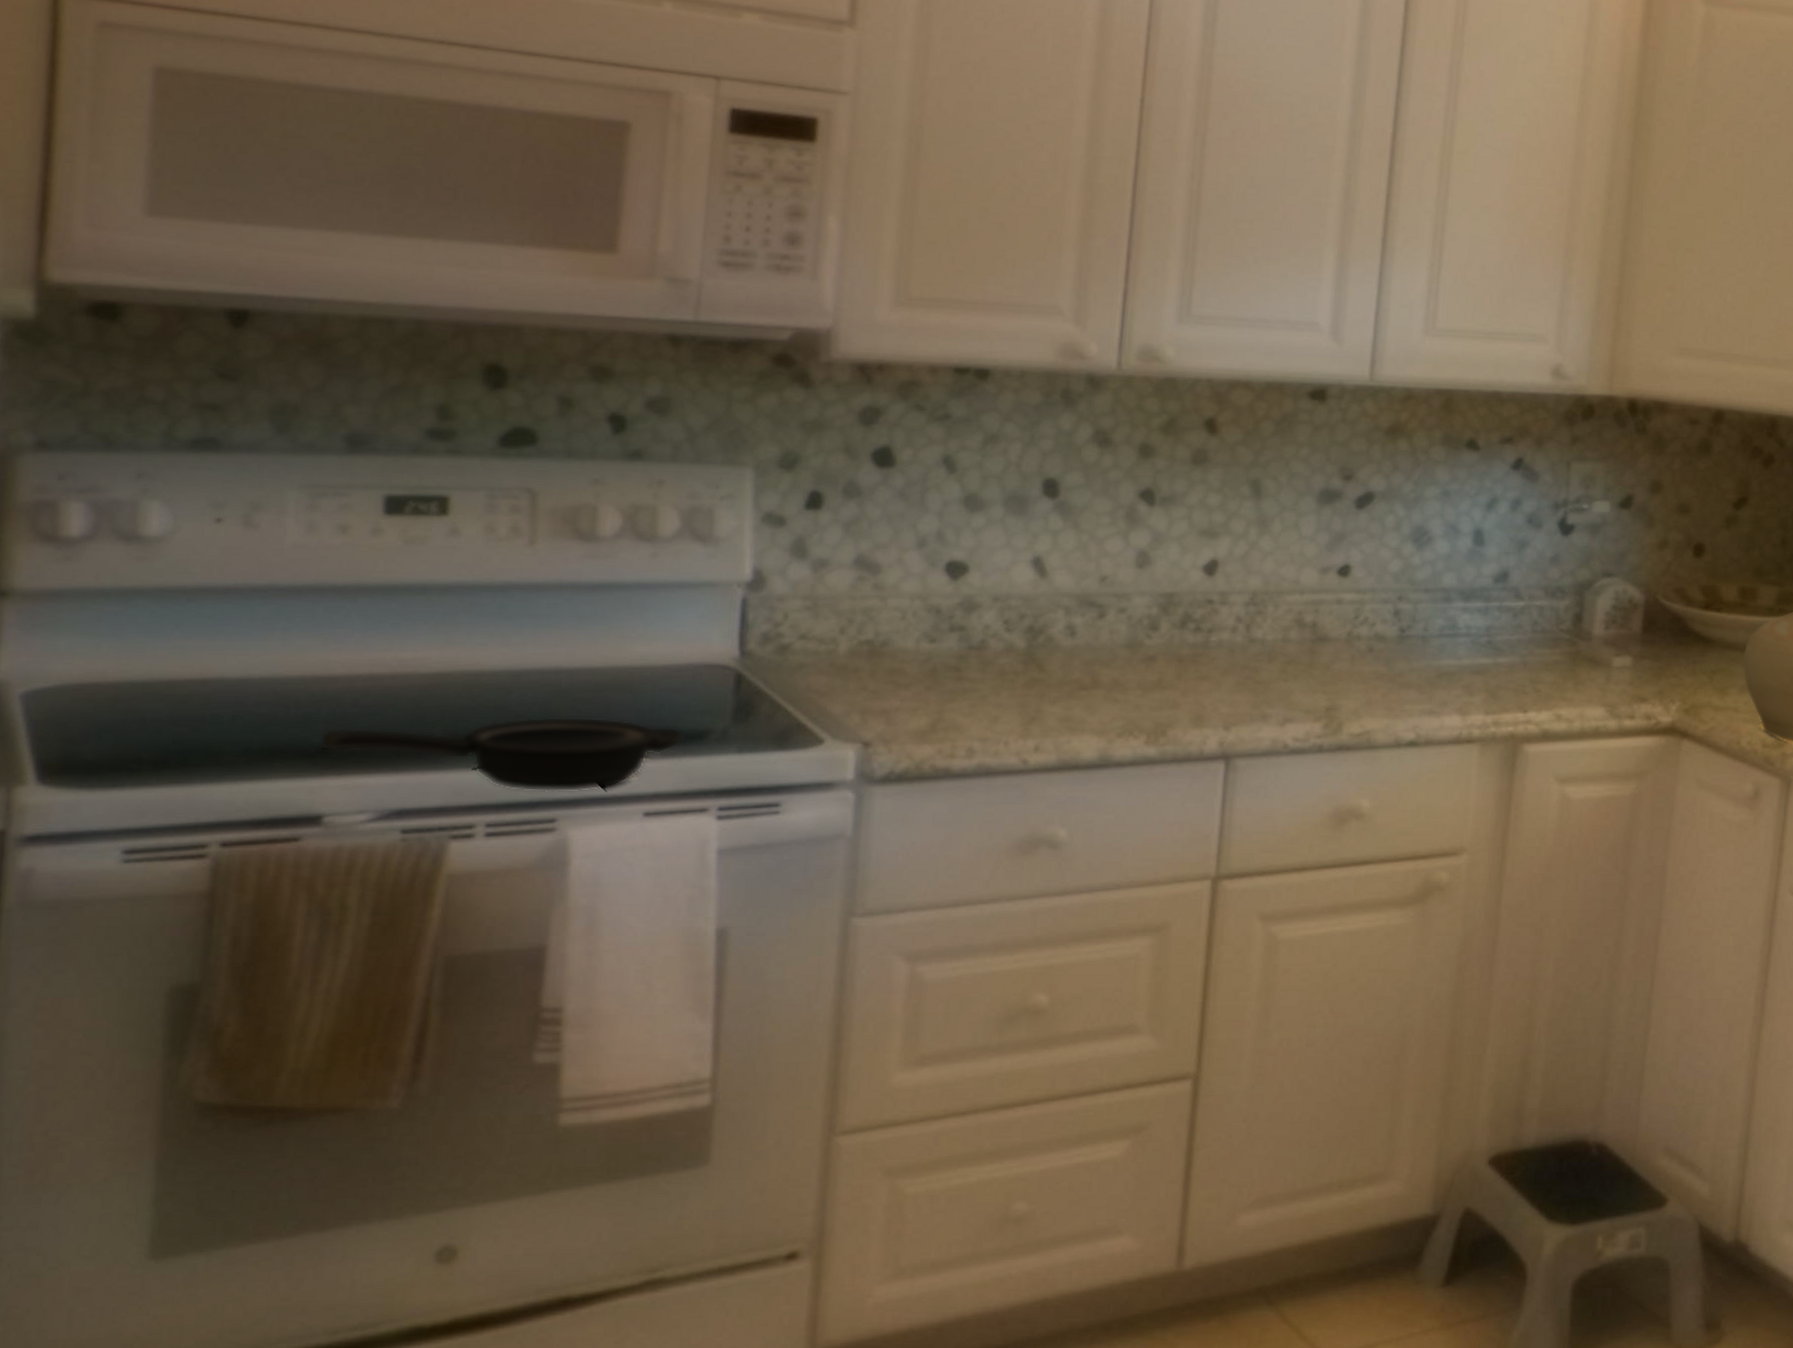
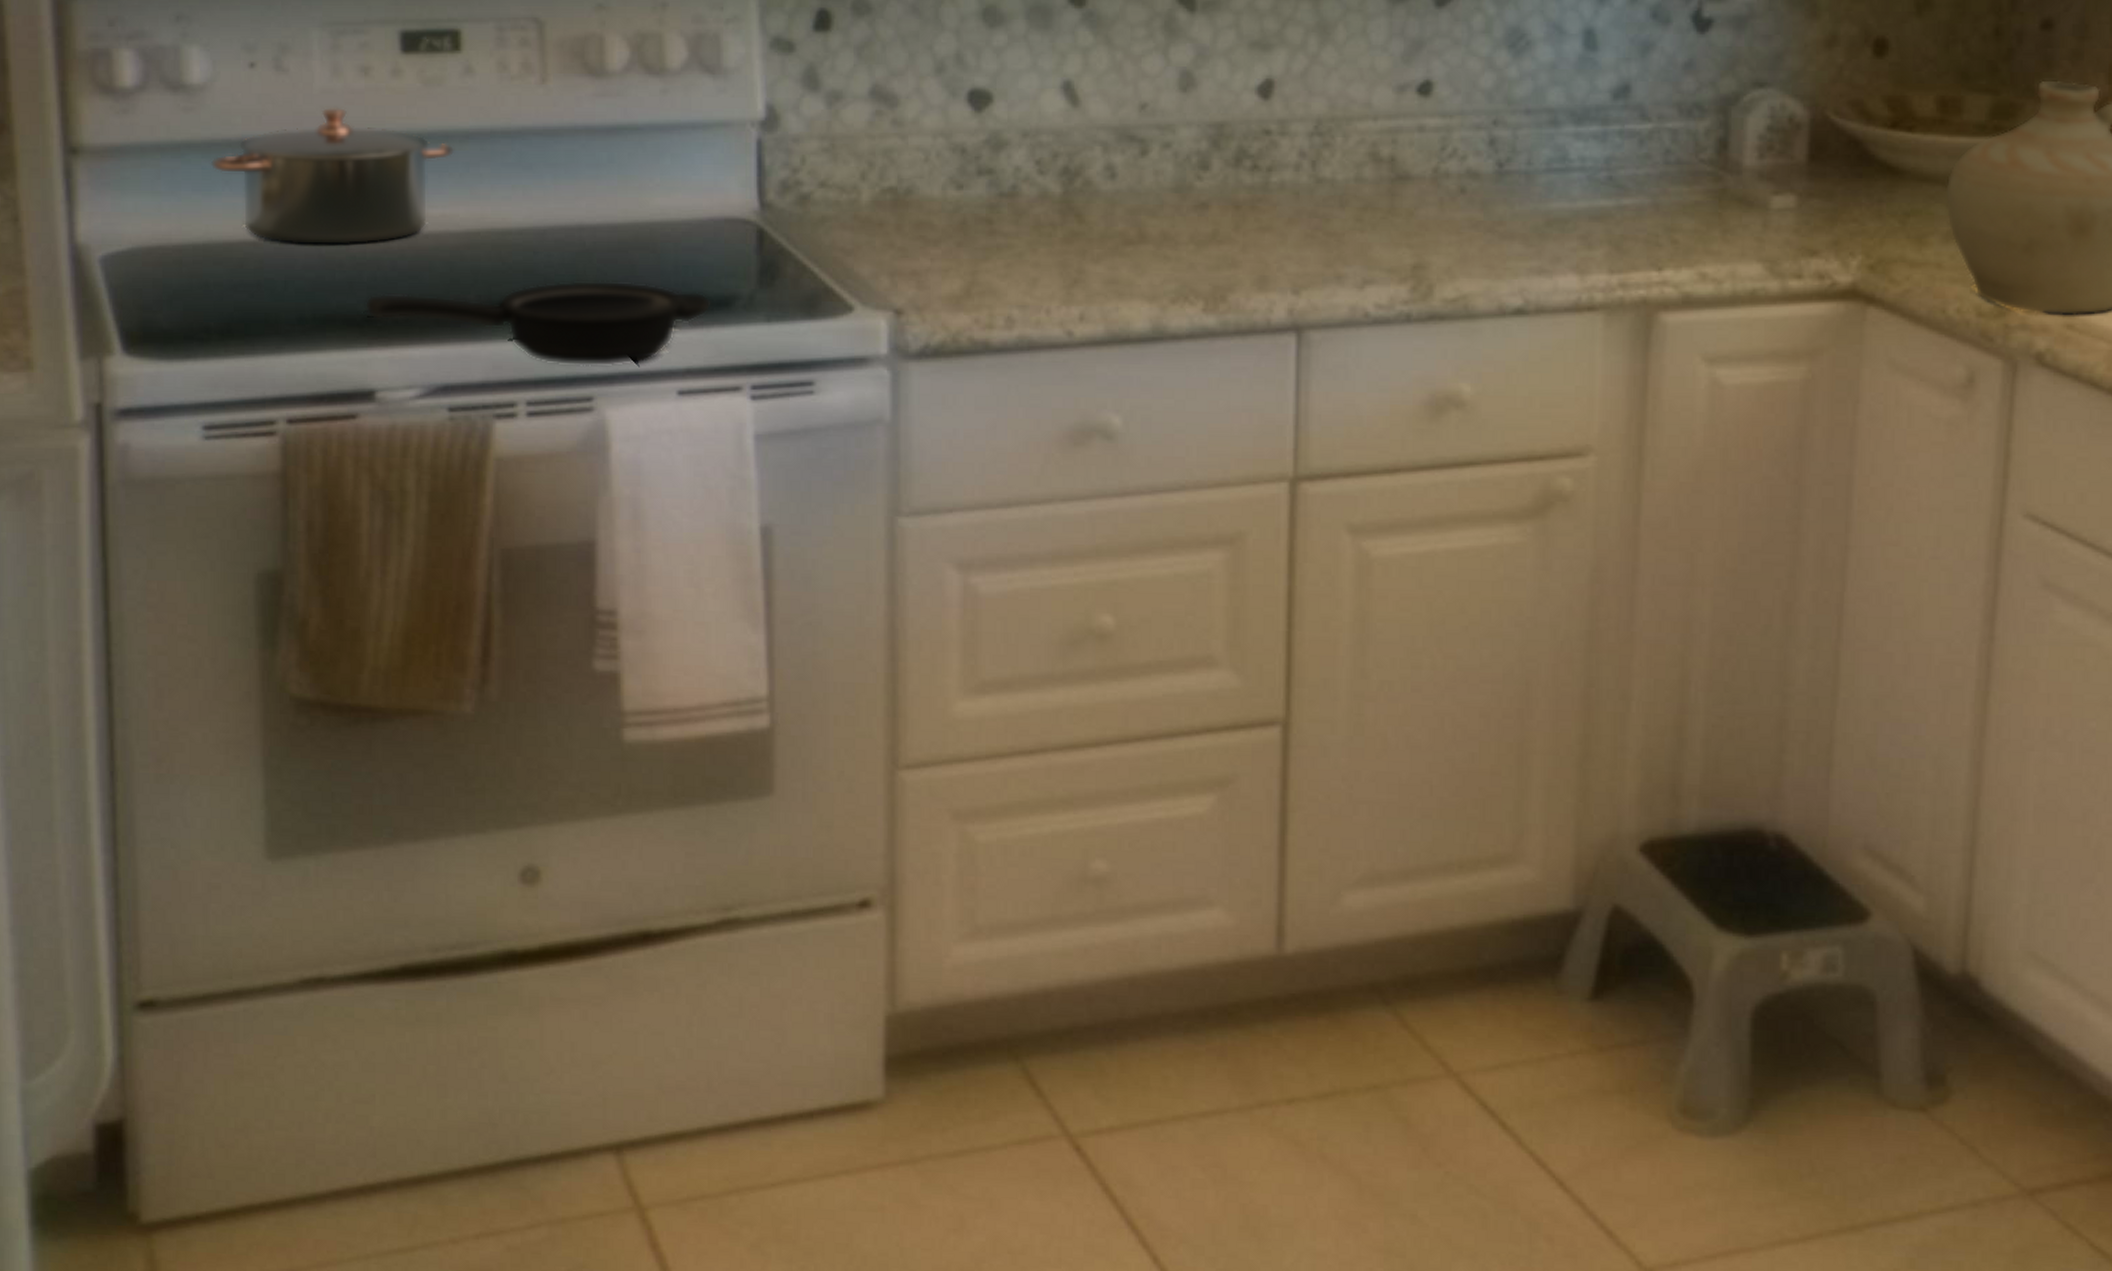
cooking pot: none [160,560,433,684] -> present [210,106,455,246]

